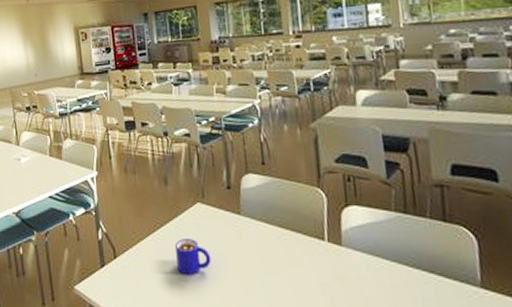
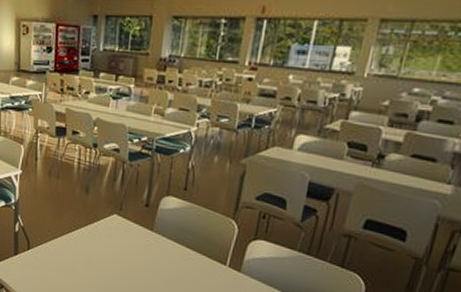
mug: present [175,239,212,276] -> none [85,243,118,275]

